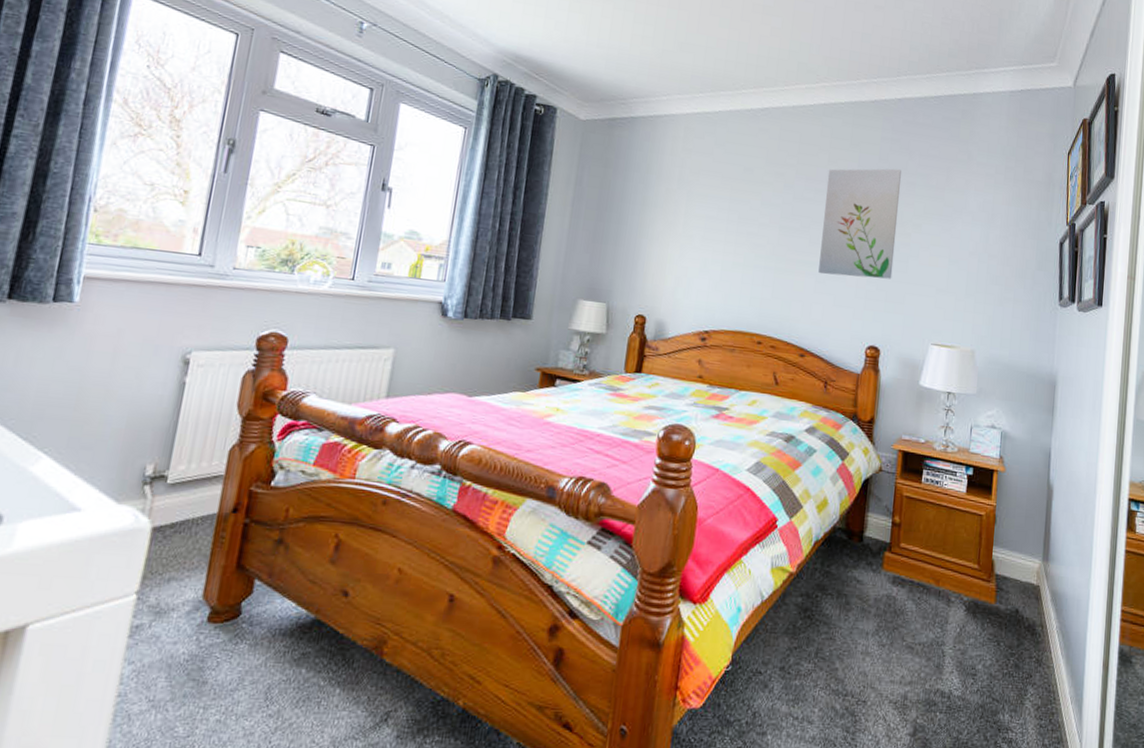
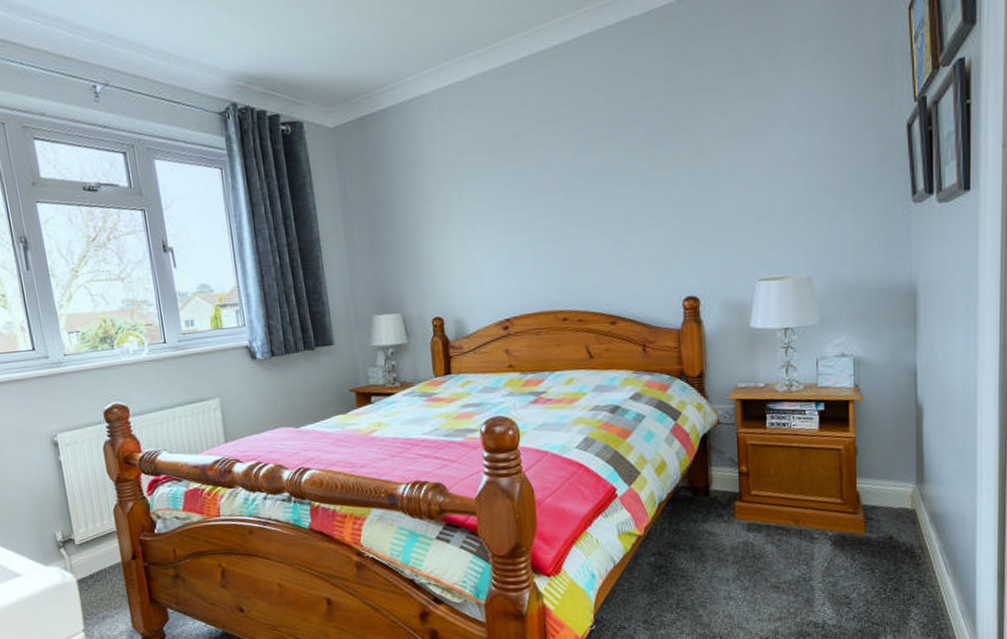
wall art: present [818,168,902,279] -> none [608,87,702,232]

